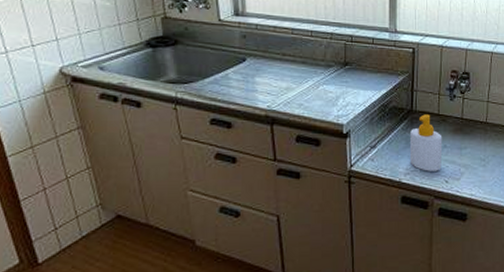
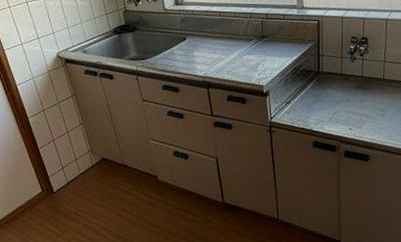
soap bottle: present [409,114,443,171] -> none [318,74,346,121]

